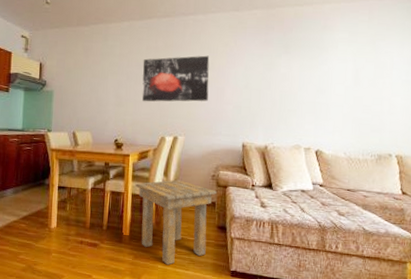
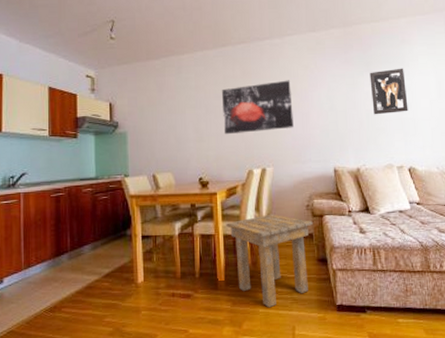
wall art: none [287,53,323,97] -> present [369,68,408,115]

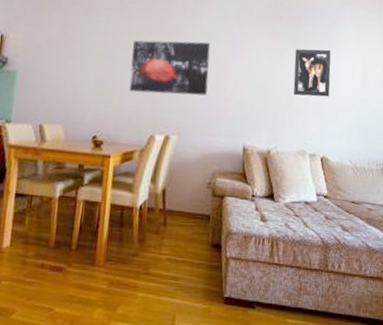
side table: present [225,214,313,308] -> none [114,187,212,293]

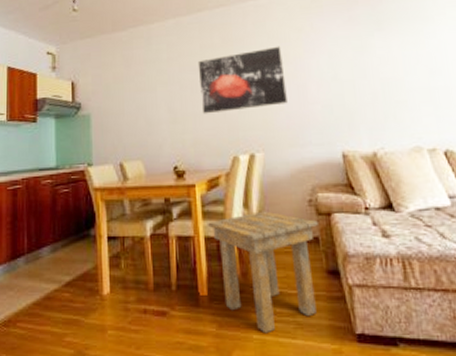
side table: none [114,187,212,293] -> present [207,211,318,334]
wall art: present [293,48,331,97] -> none [382,24,438,84]

